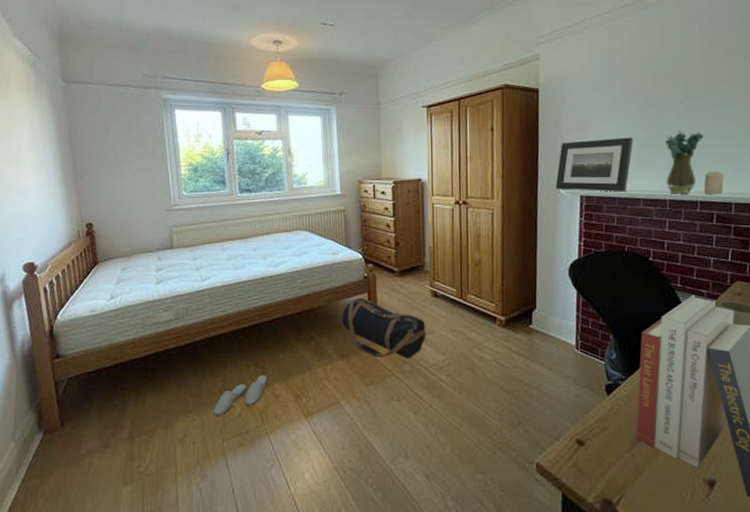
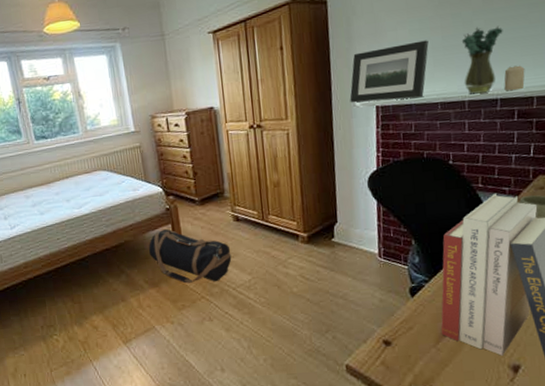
slippers: present [213,375,267,415] -> none [38,309,85,350]

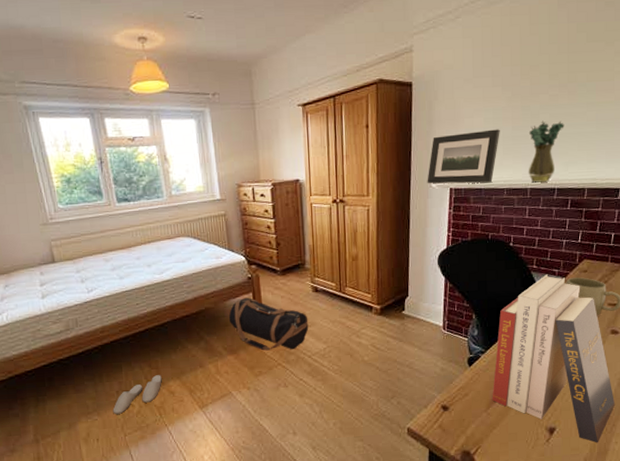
slippers: none [38,309,85,350] -> present [113,375,162,414]
candle: present [504,65,525,91] -> none [561,159,580,182]

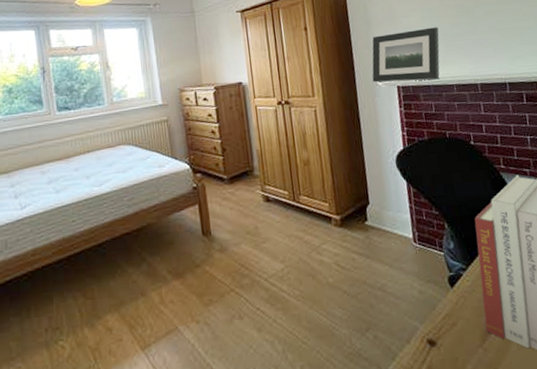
slippers: present [113,375,162,414] -> none [39,307,98,360]
duffel bag: present [228,298,309,351] -> none [173,210,263,273]
vase: present [528,120,564,183] -> none [467,17,503,78]

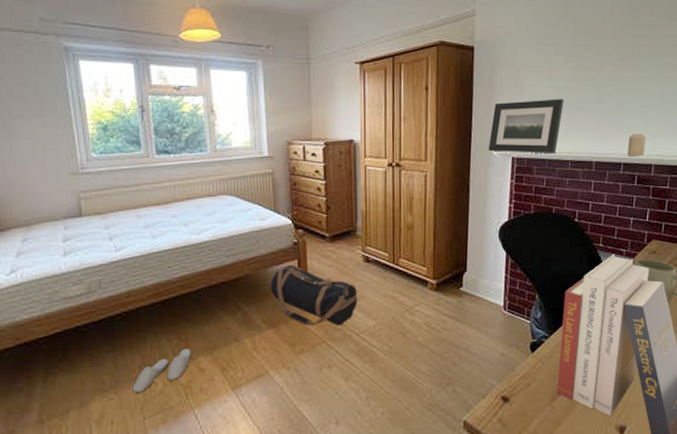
slippers: none [39,307,98,360] -> present [132,349,191,393]
duffel bag: none [173,210,263,273] -> present [270,265,358,326]
candle: none [508,53,528,76] -> present [627,133,646,157]

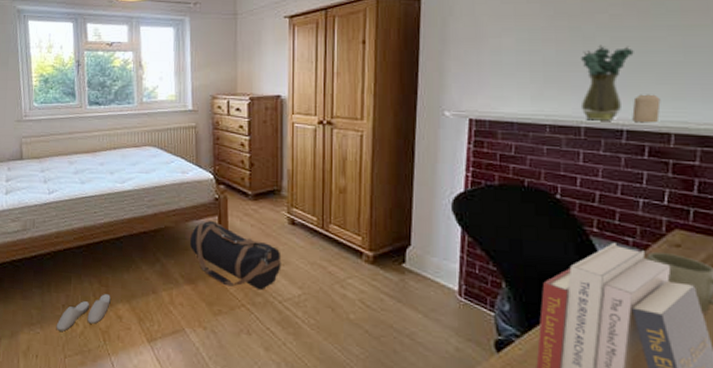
picture frame: present [488,99,564,154] -> none [438,52,539,116]
vase: none [593,92,630,156] -> present [580,45,634,121]

